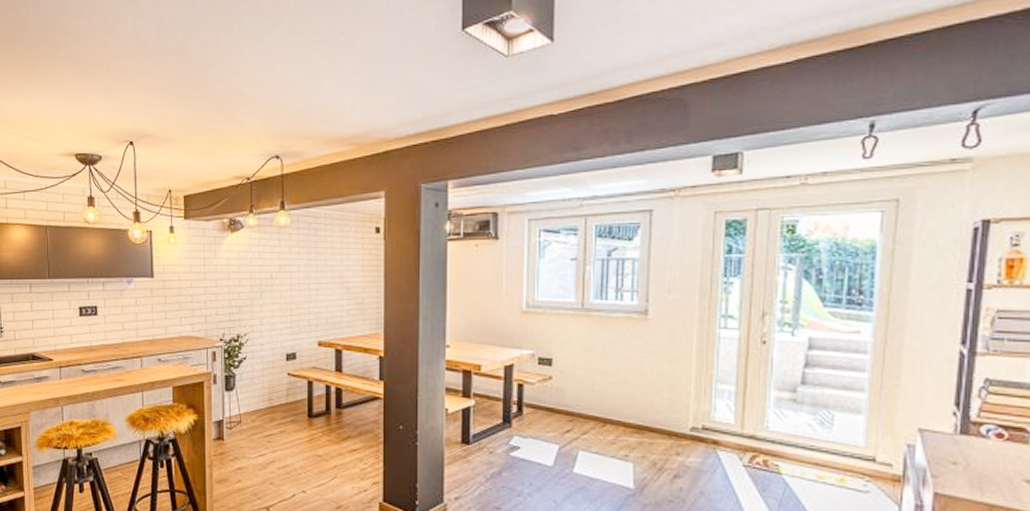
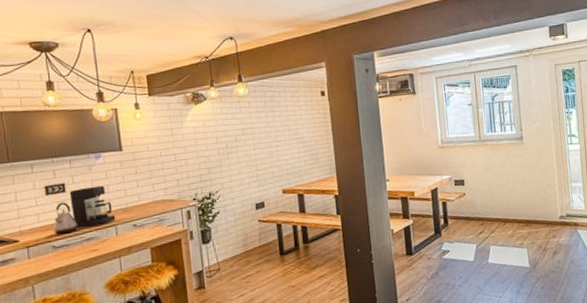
kettle: none [84,326,106,359] -> present [53,202,78,235]
coffee maker: none [101,312,142,355] -> present [69,185,116,229]

